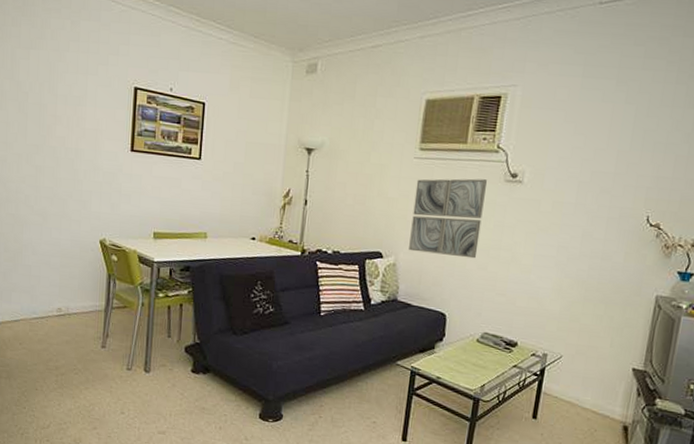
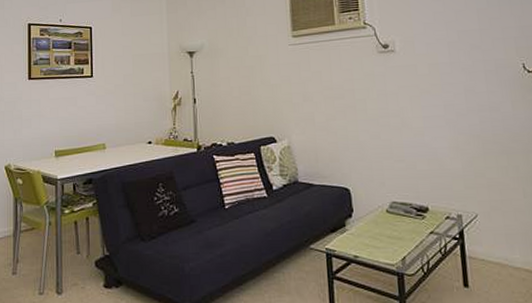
wall art: present [409,178,487,259] -> none [295,54,367,132]

